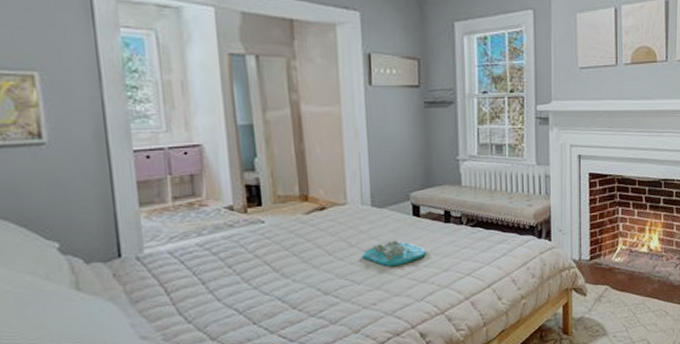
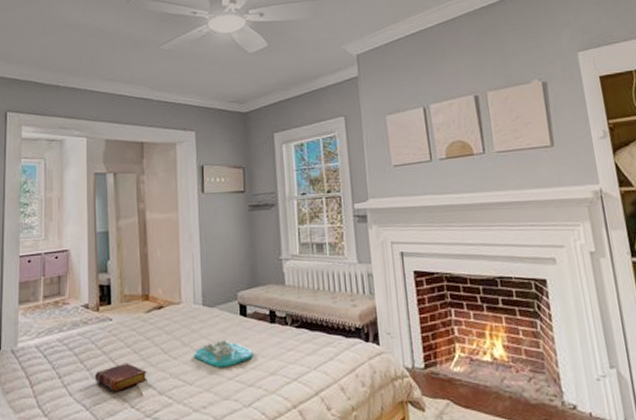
book: none [246,265,310,294] -> present [94,363,147,391]

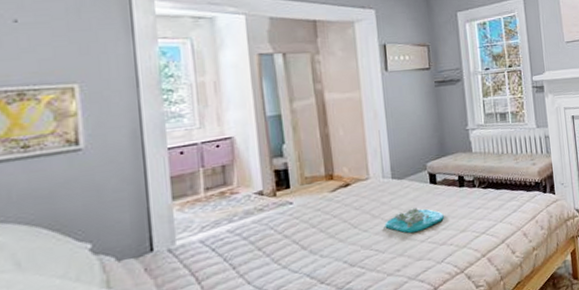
book: present [94,363,147,391] -> none [276,242,337,272]

